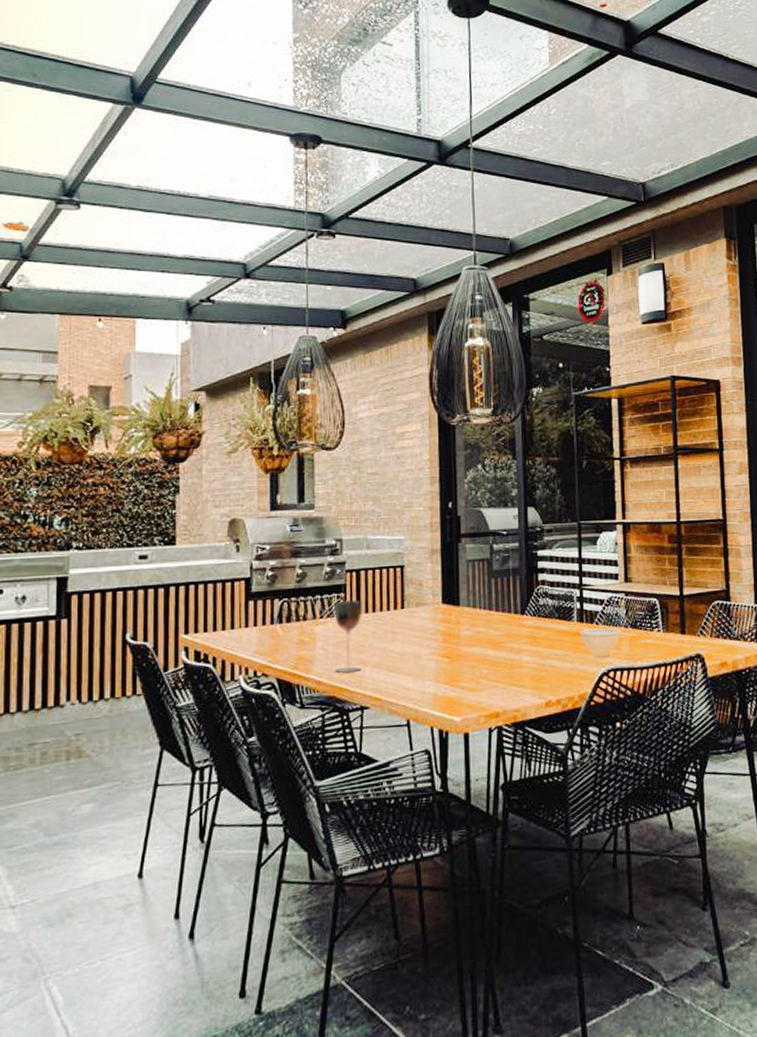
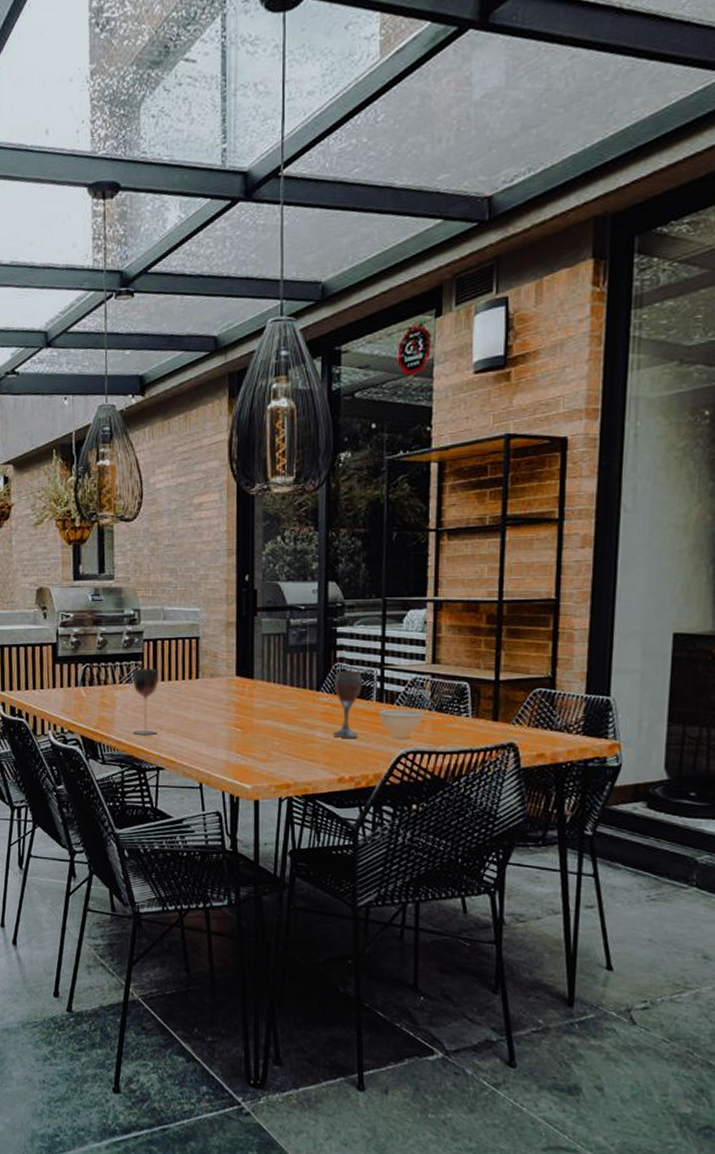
cup: none [537,593,563,661] -> present [332,671,362,738]

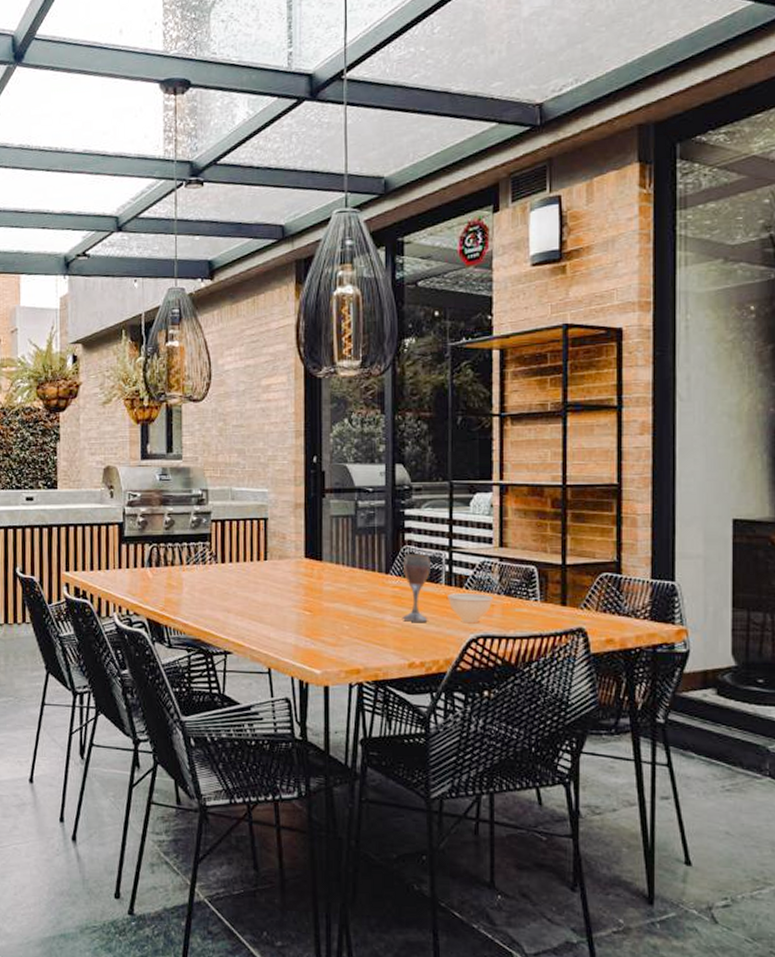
wineglass: present [131,668,159,735] -> none [199,549,227,618]

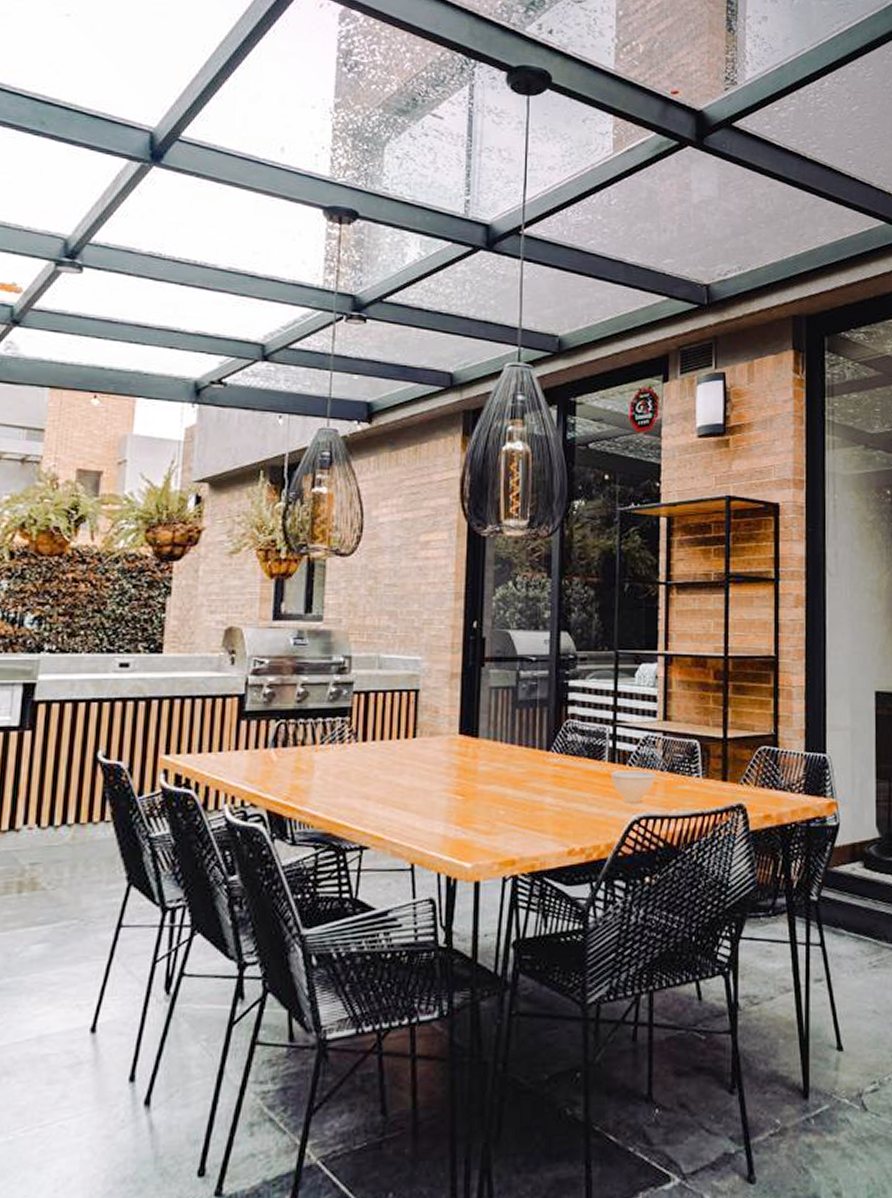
cup: present [401,554,430,622] -> none [562,728,594,804]

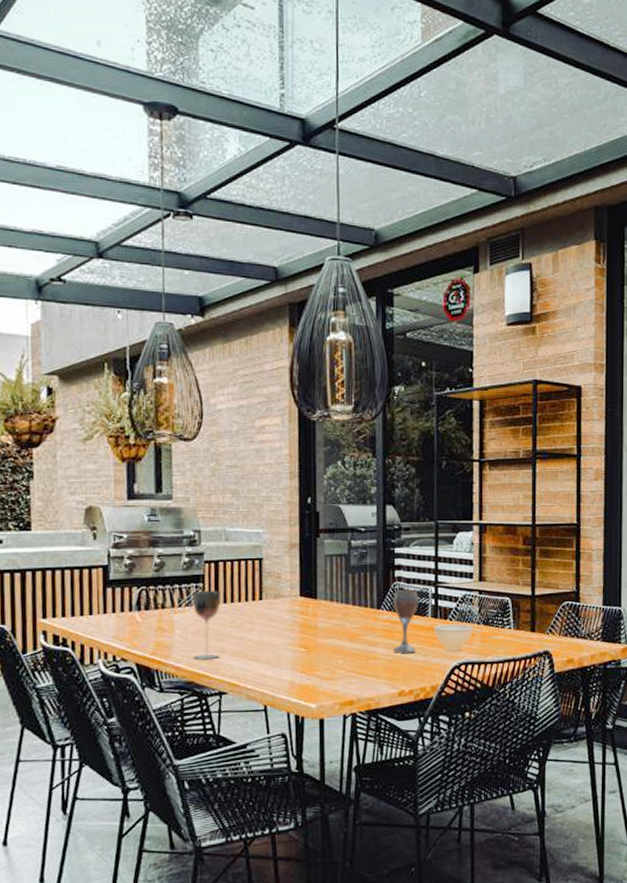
wineglass: none [333,725,369,807] -> present [191,590,221,659]
cup: none [562,728,594,804] -> present [392,589,418,653]

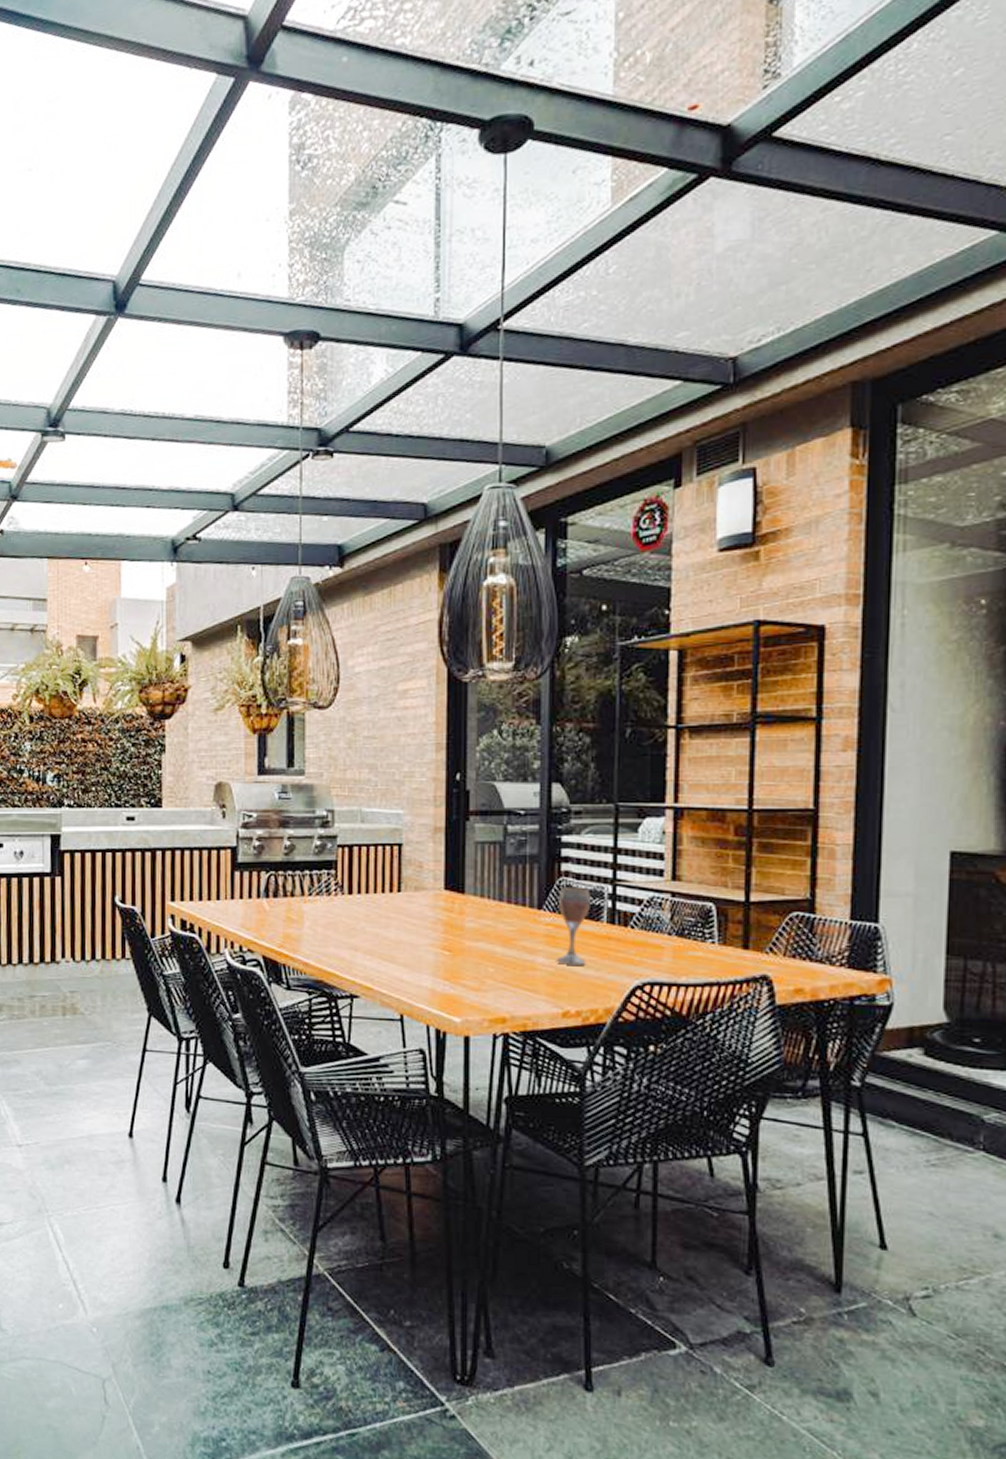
wineglass: present [191,590,221,659] -> none [322,878,354,956]
bowl: present [434,624,474,652] -> none [610,933,663,968]

